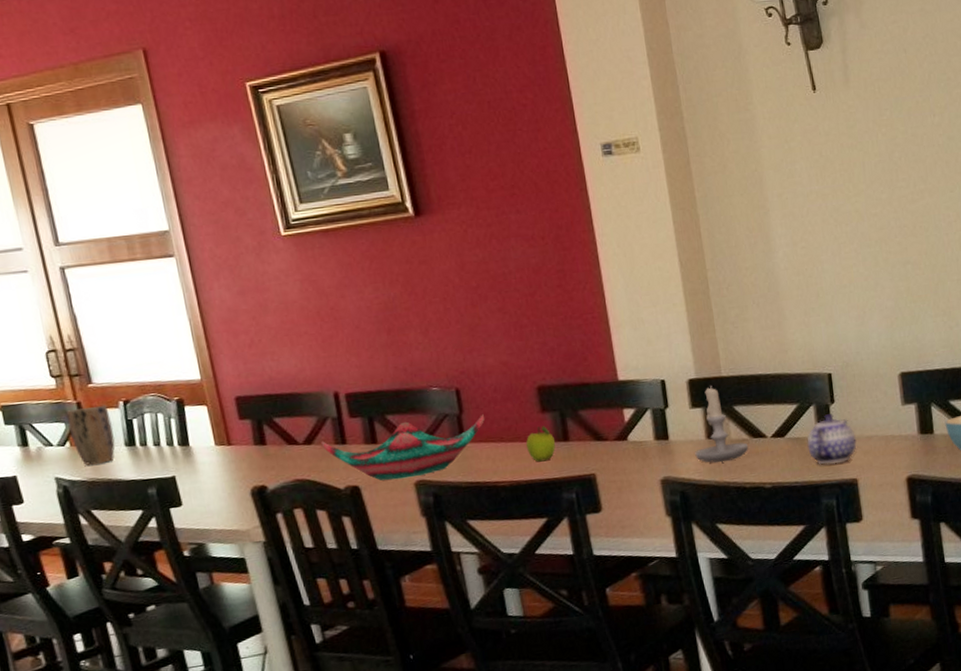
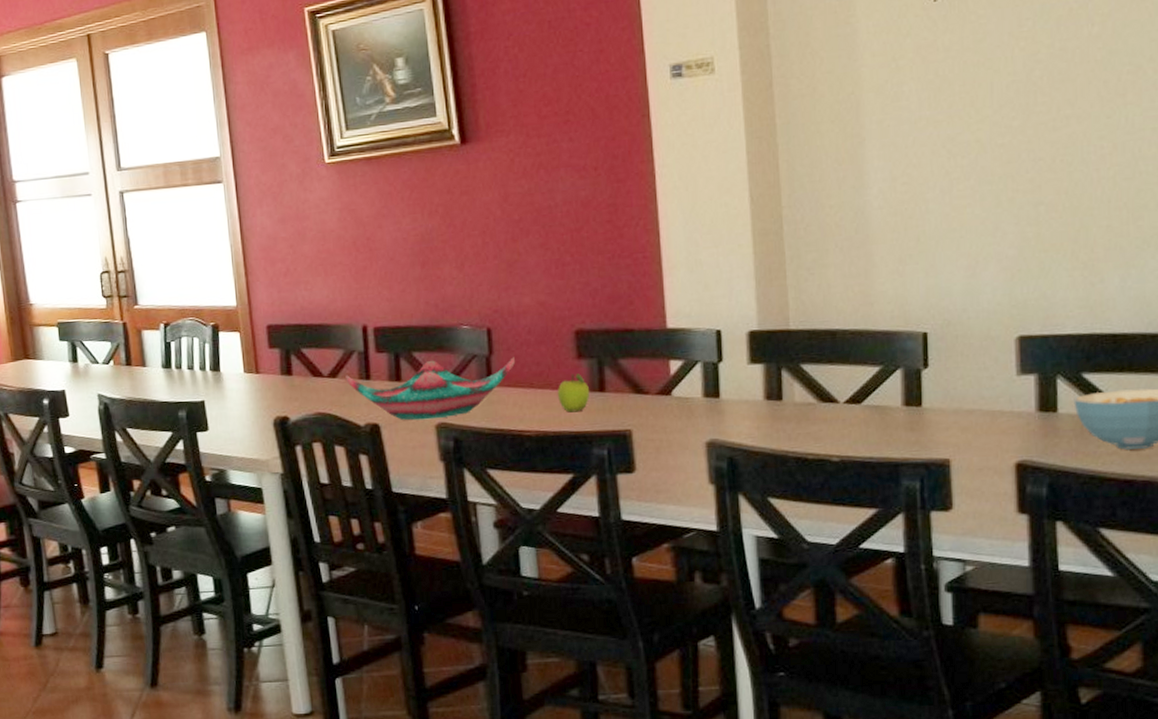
plant pot: present [66,405,115,465] -> none [112,326,153,384]
candle: present [695,386,749,463] -> none [749,340,816,428]
teapot: present [807,414,857,465] -> none [889,380,953,440]

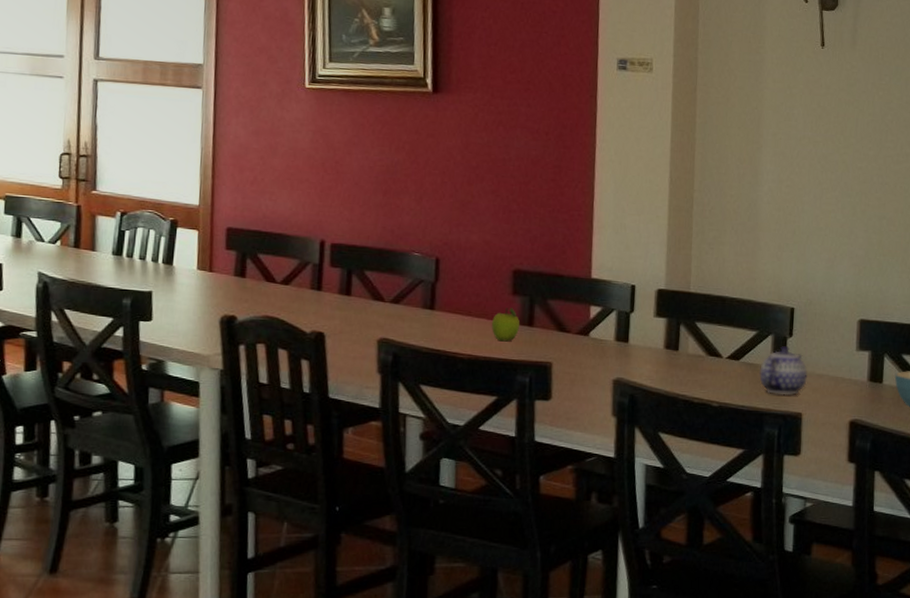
decorative bowl: present [345,357,516,421] -> none [297,279,458,334]
teapot: none [889,380,953,440] -> present [759,346,808,395]

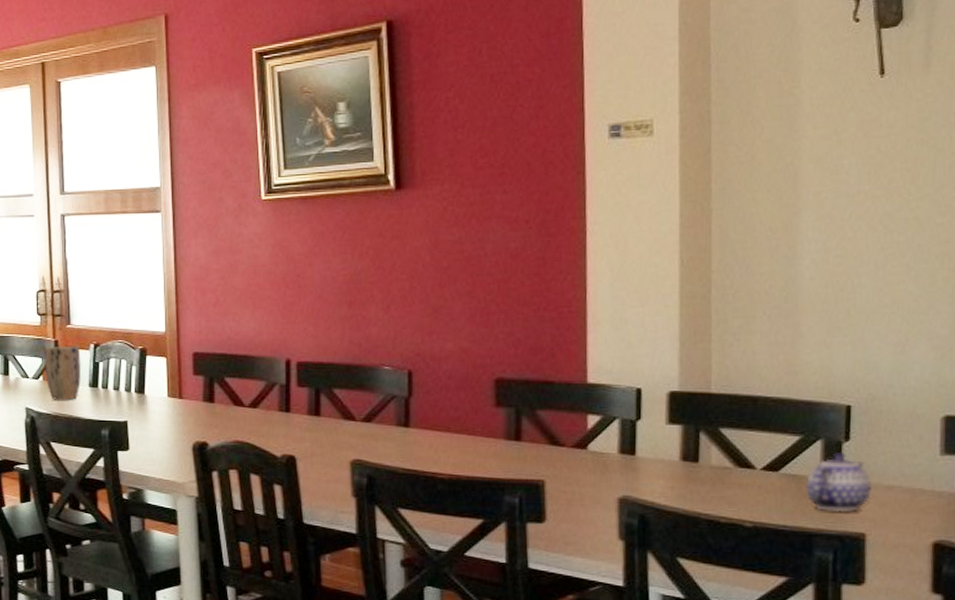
plant pot: none [63,211,105,267] -> present [44,346,81,400]
fruit: present [492,308,520,342] -> none [474,421,505,459]

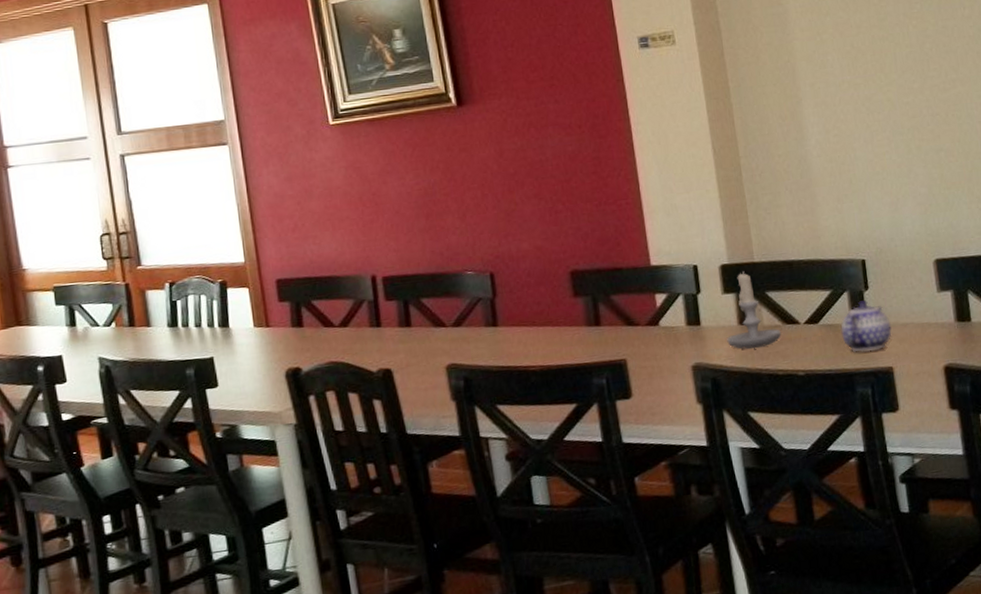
plant pot: present [44,346,81,400] -> none [114,286,158,346]
candle: none [664,402,731,489] -> present [727,271,782,350]

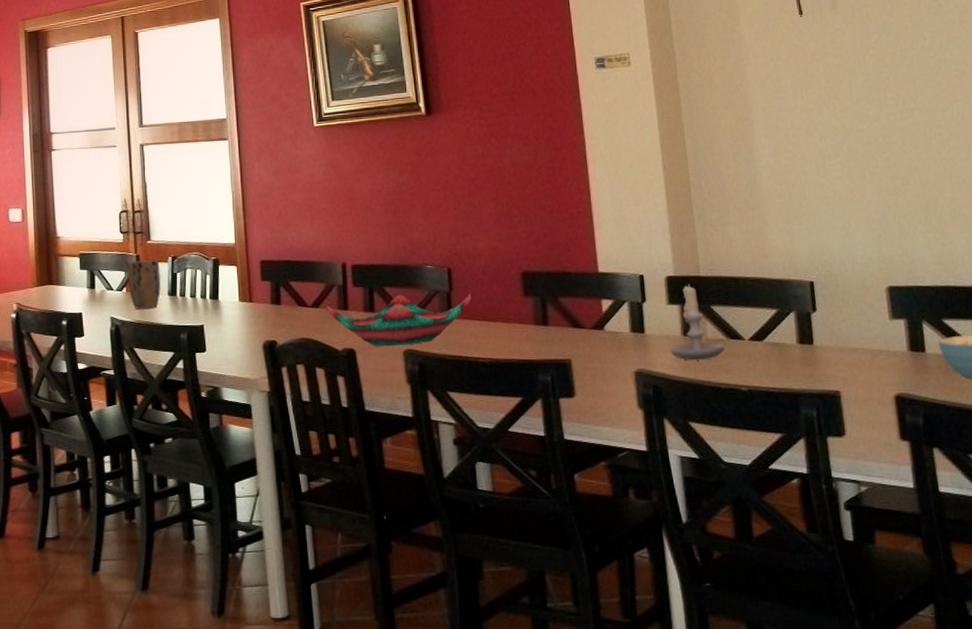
plant pot: none [114,286,158,346] -> present [127,259,161,309]
decorative bowl: none [356,298,518,364] -> present [326,294,472,347]
teapot: present [840,300,892,353] -> none [786,322,840,373]

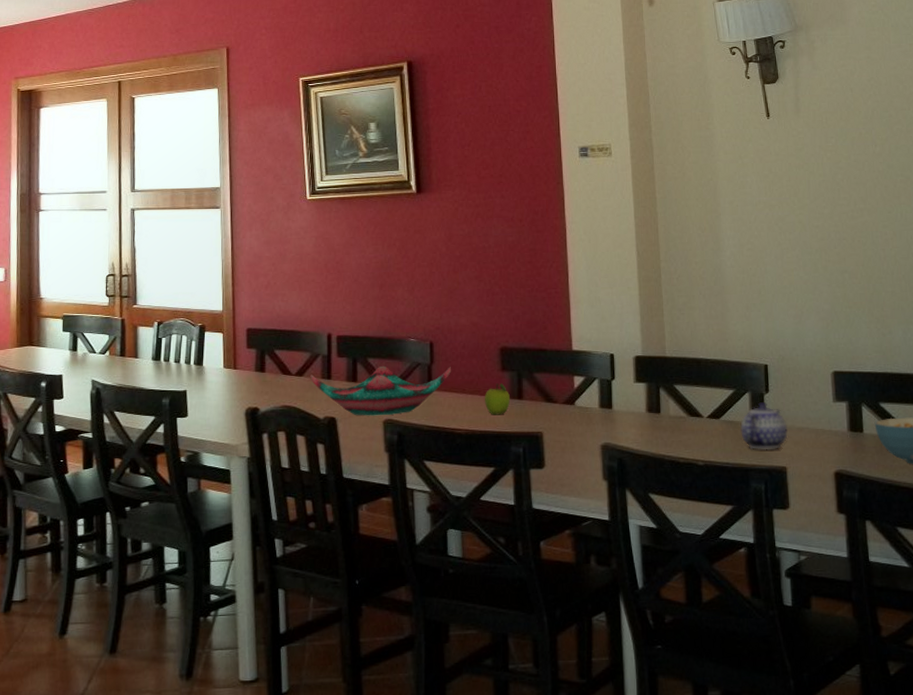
plant pot: present [127,259,161,309] -> none [111,323,145,373]
fruit: none [508,309,535,343] -> present [485,383,510,415]
candle: present [670,284,725,360] -> none [635,364,686,435]
teapot: none [786,322,840,373] -> present [740,402,788,450]

